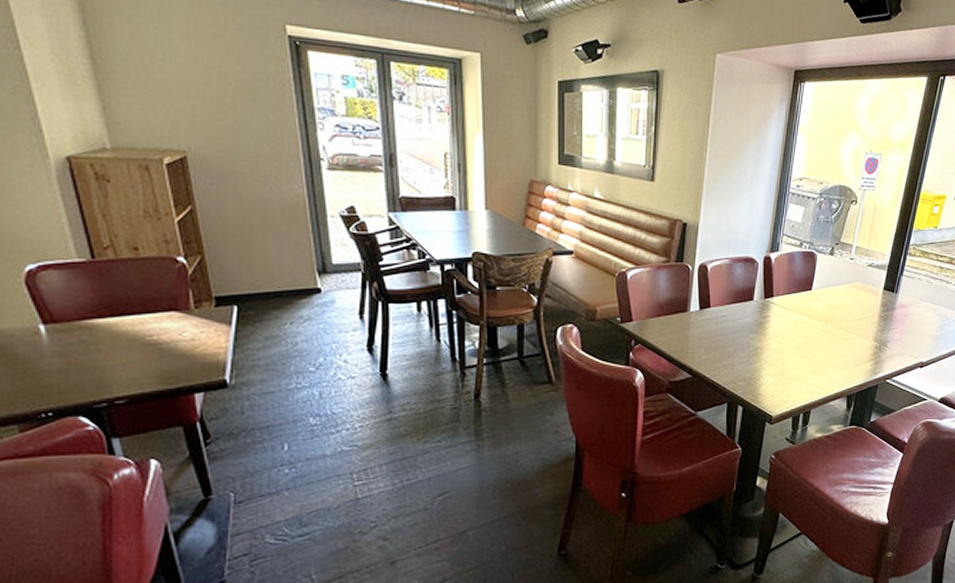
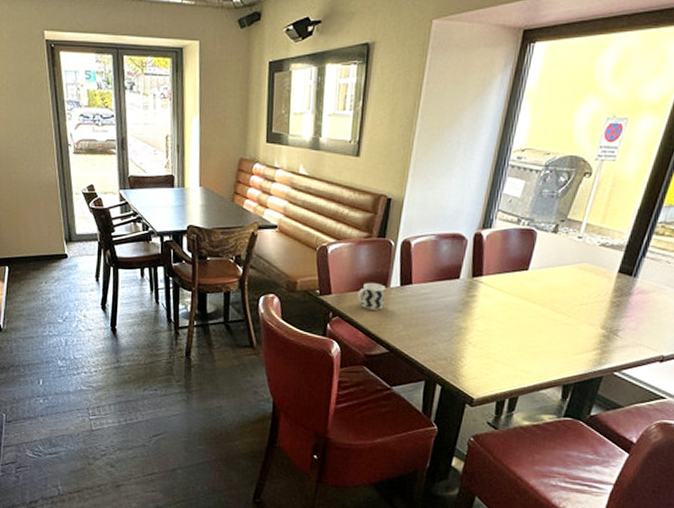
cup: none [659,307,686,335] -> present [357,282,386,310]

